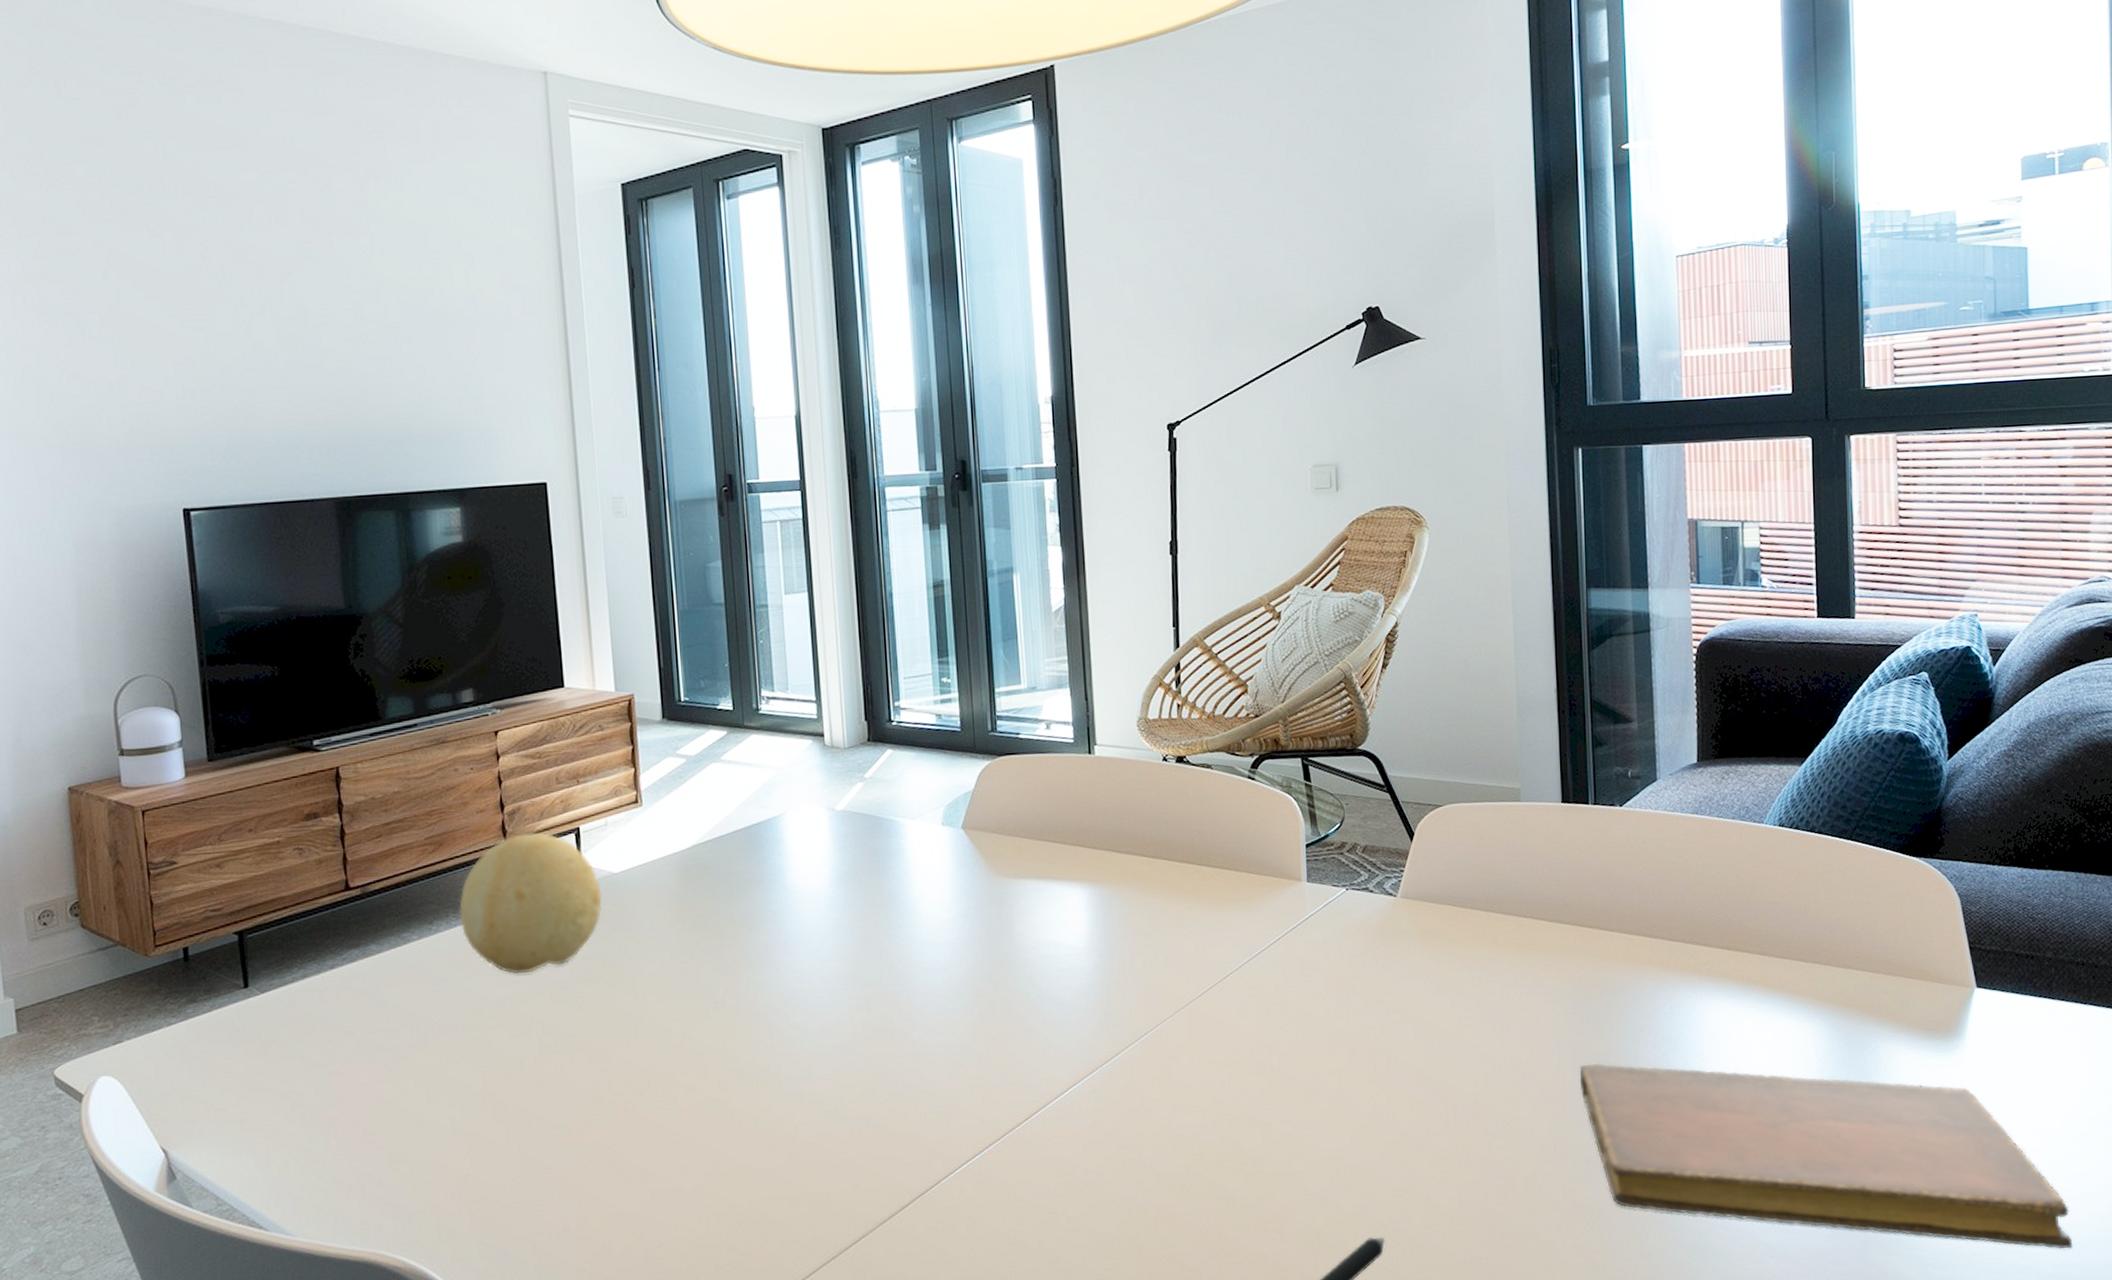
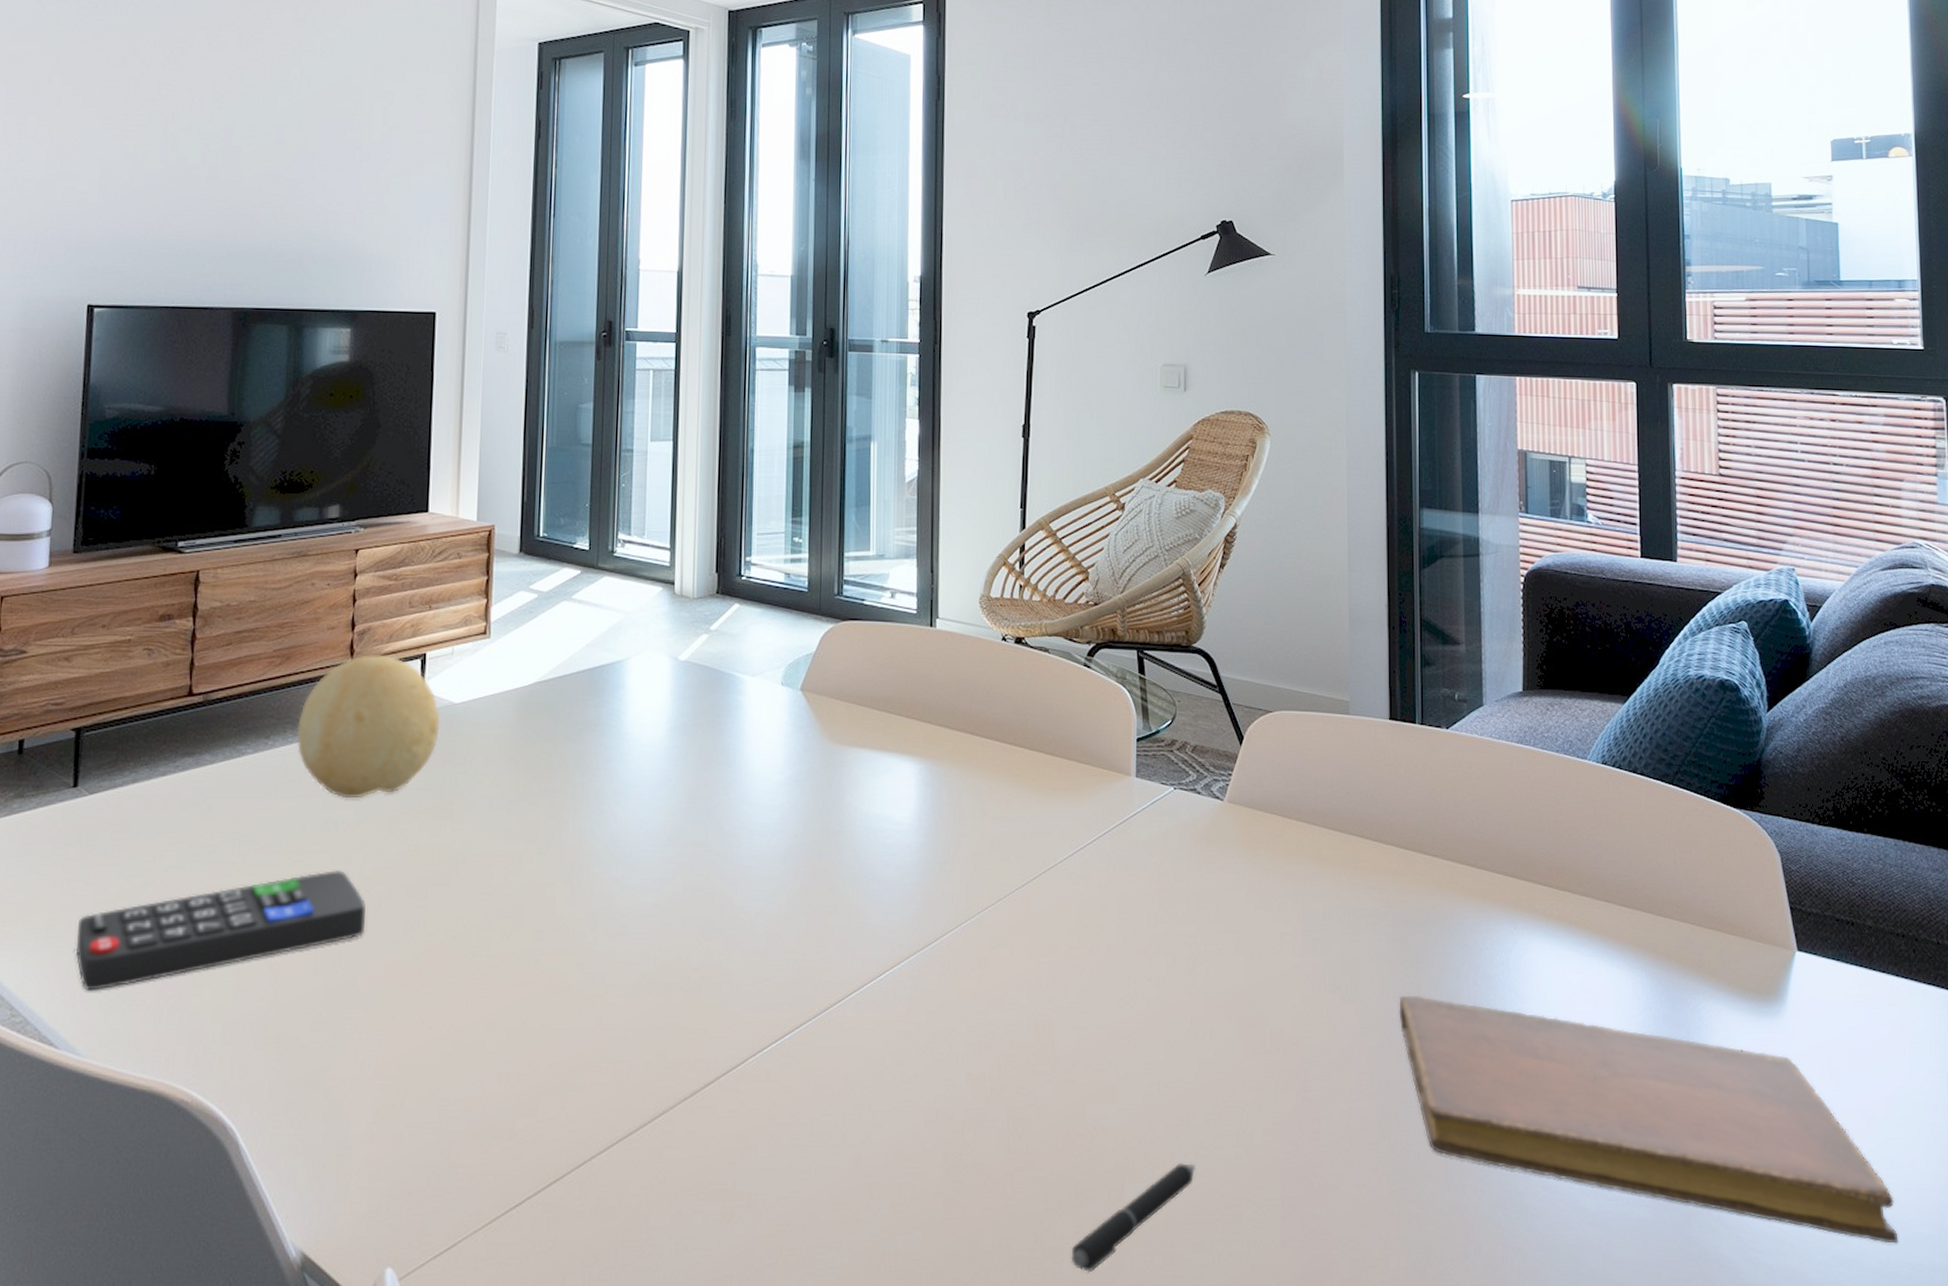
remote control: none [269,1042,551,1176] -> present [76,870,366,991]

